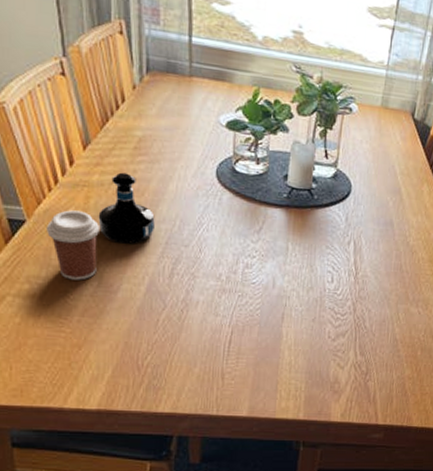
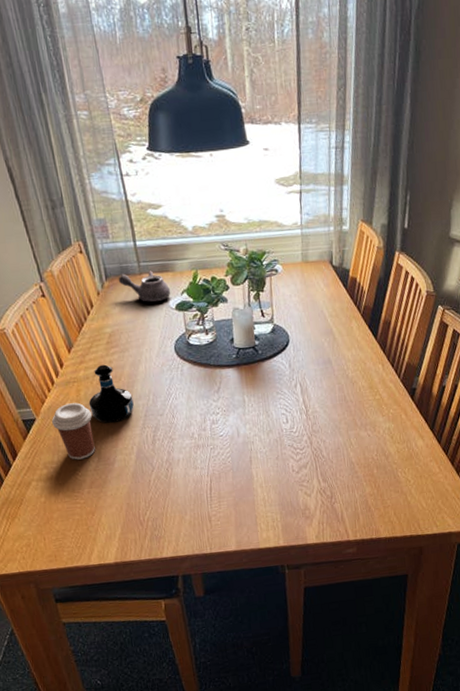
teapot: none [161,70,224,113] -> present [118,271,171,302]

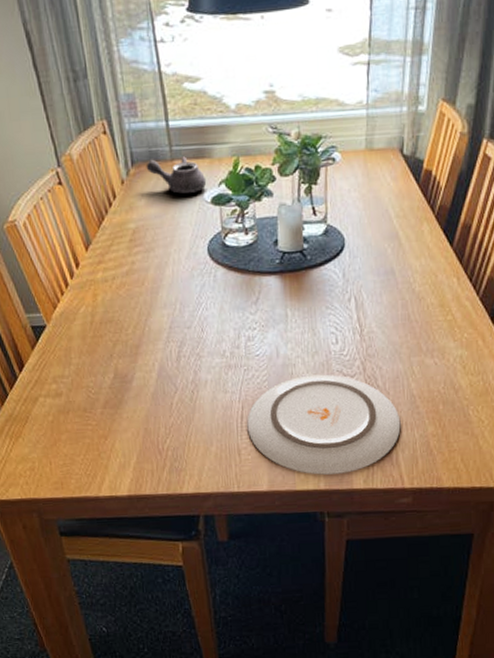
coffee cup: present [51,402,95,460] -> none [63,309,112,375]
tequila bottle: present [88,364,134,423] -> none [106,265,158,334]
plate: none [215,449,344,534] -> present [247,374,401,475]

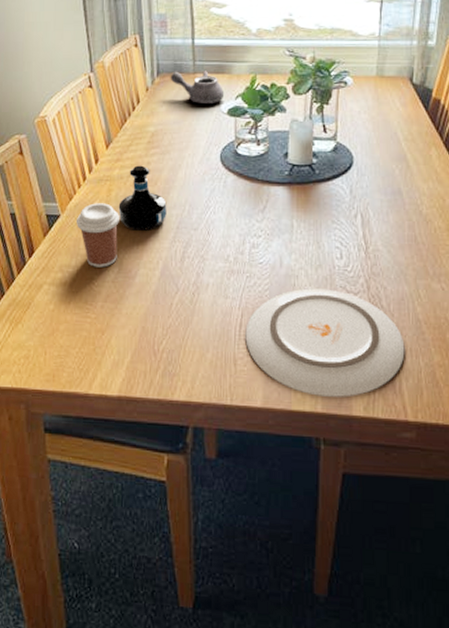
coffee cup: none [63,309,112,375] -> present [75,203,119,267]
tequila bottle: none [106,265,158,334] -> present [118,165,167,231]

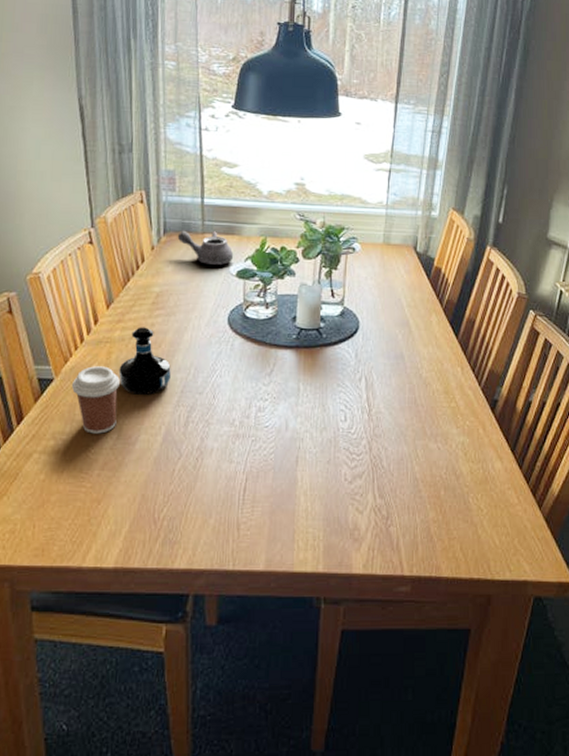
plate: present [245,288,405,397] -> none [249,451,403,556]

